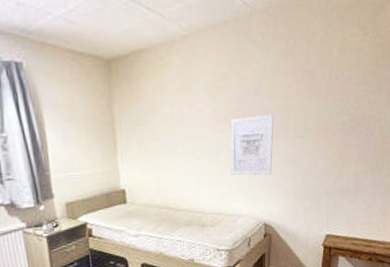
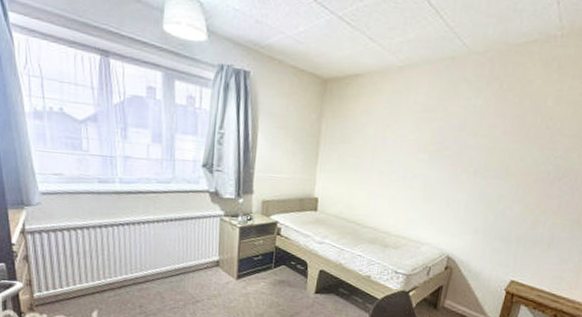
wall art: present [230,114,274,176] -> none [422,149,476,210]

